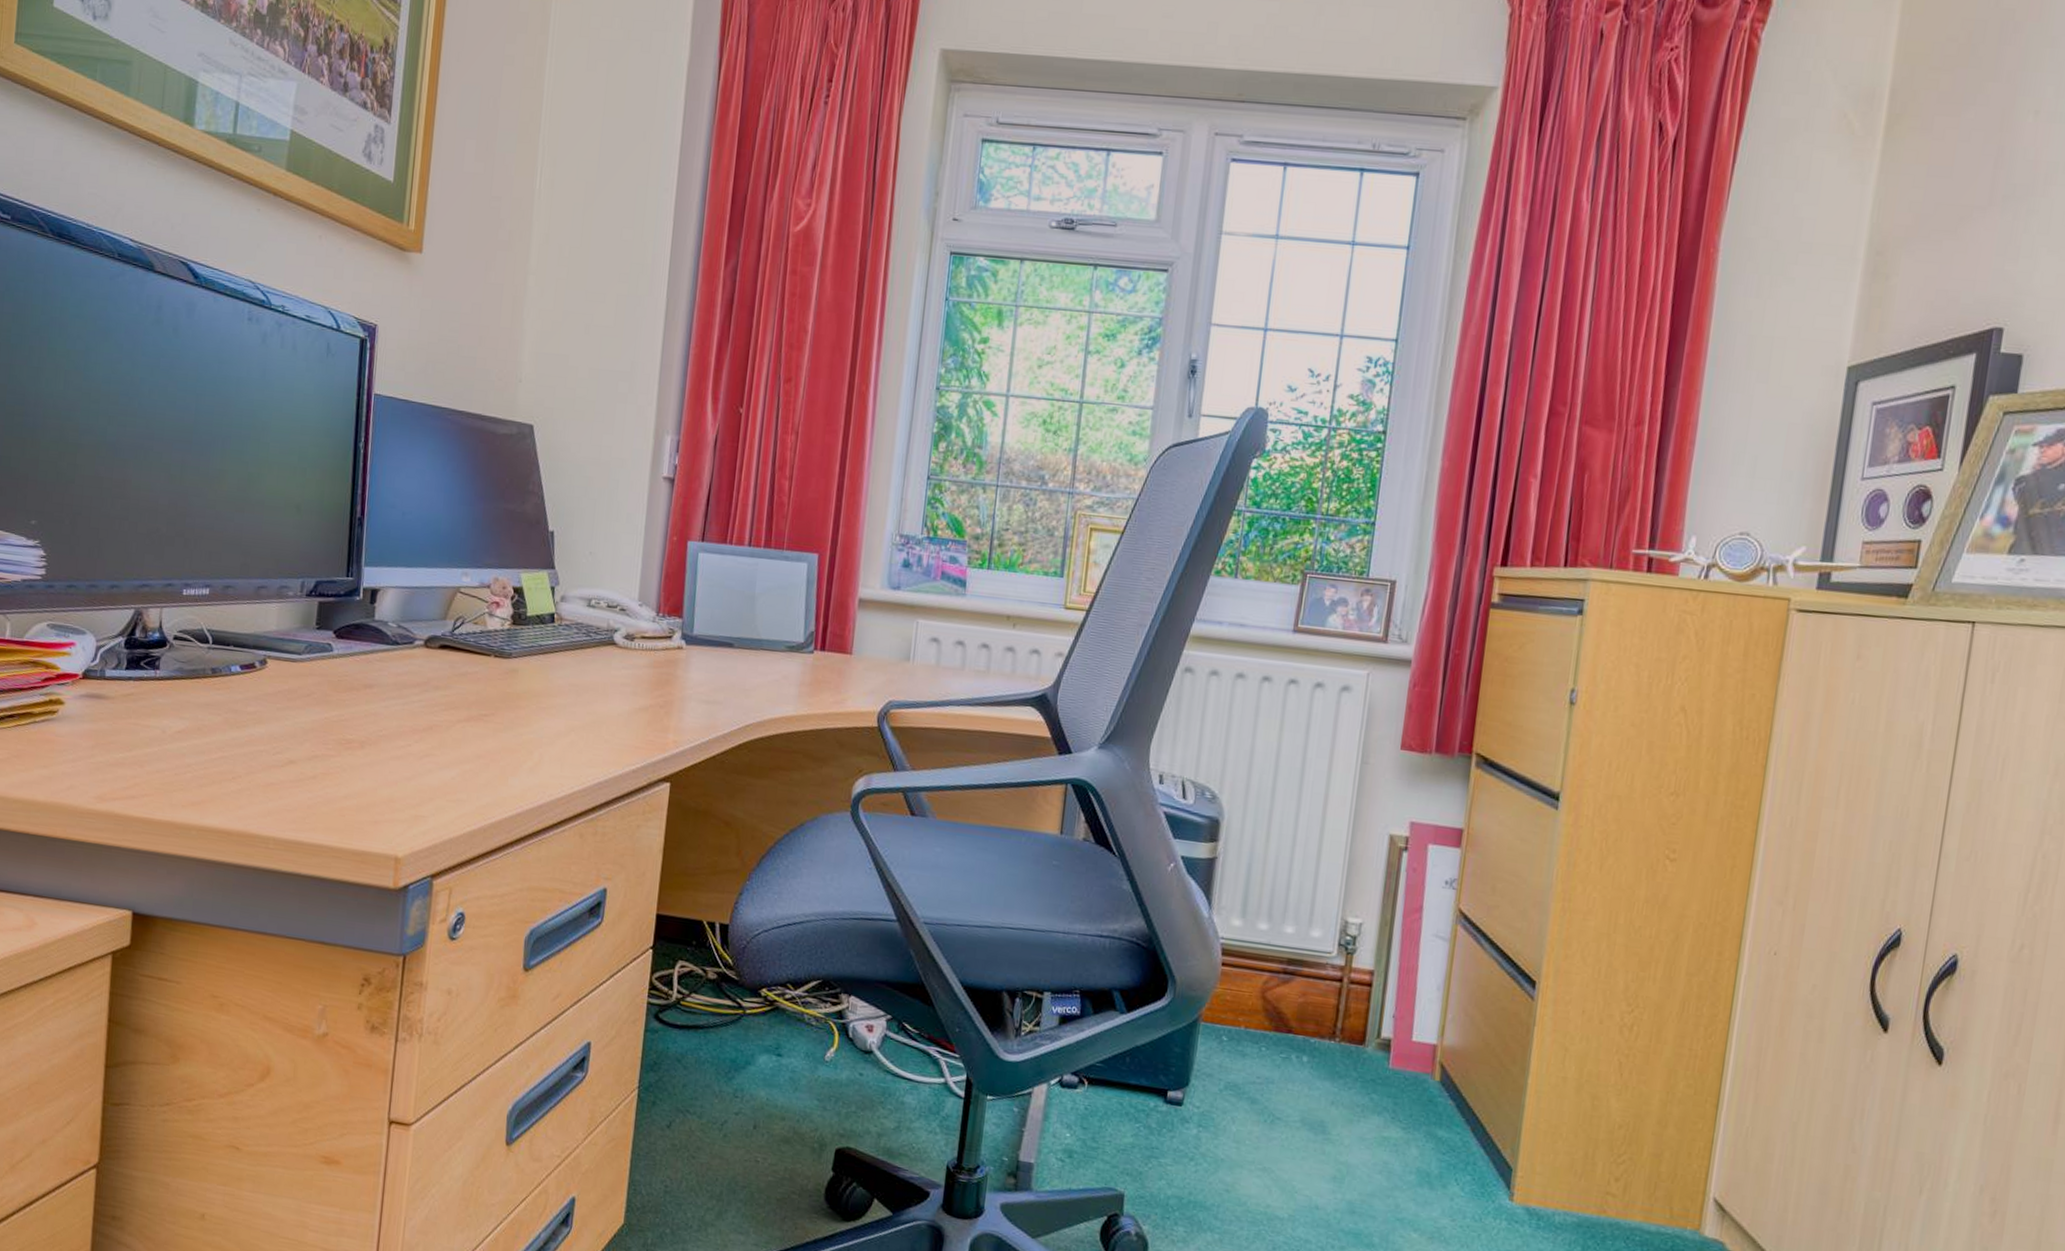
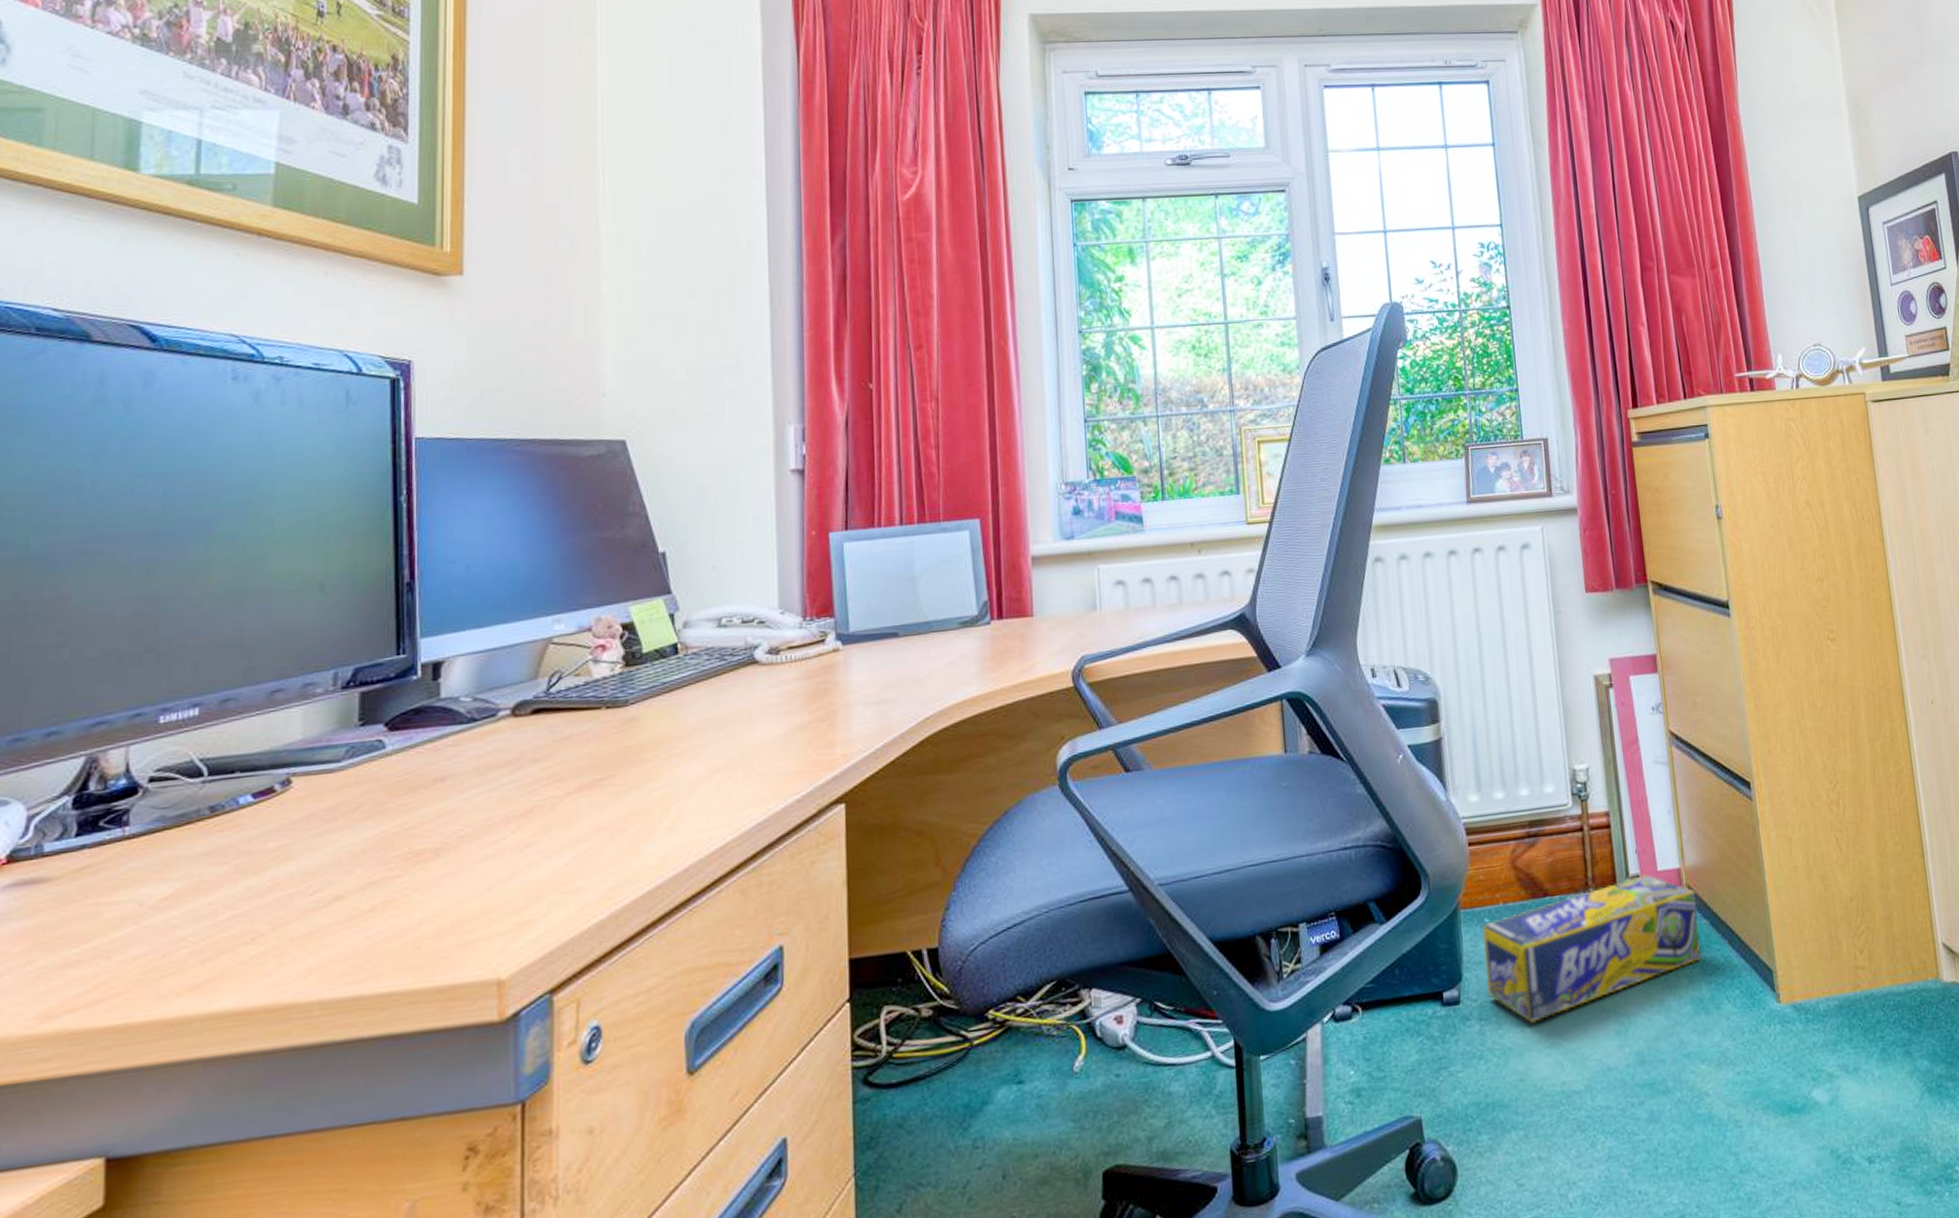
box: none [1211,1040,1448,1144] -> present [1482,874,1701,1023]

